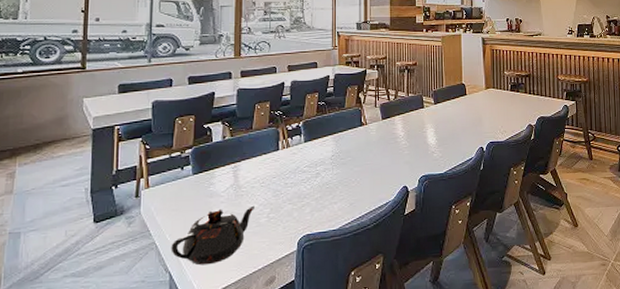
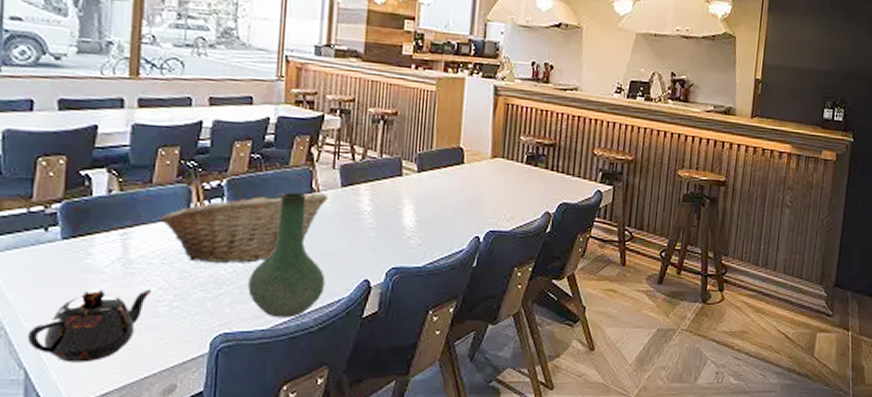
fruit basket: none [259,125,373,184] -> present [160,192,328,264]
vase: none [322,127,376,220] -> present [248,193,325,318]

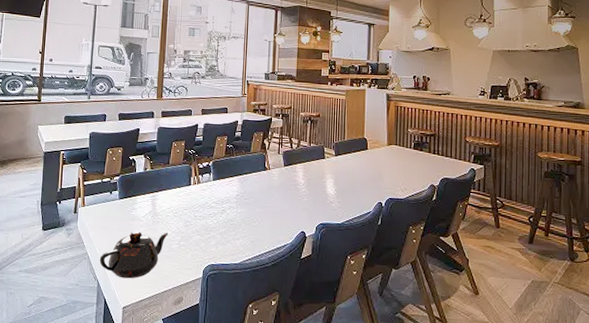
fruit basket: present [160,192,328,264] -> none [174,170,275,218]
vase: present [248,193,325,318] -> none [226,170,275,256]

